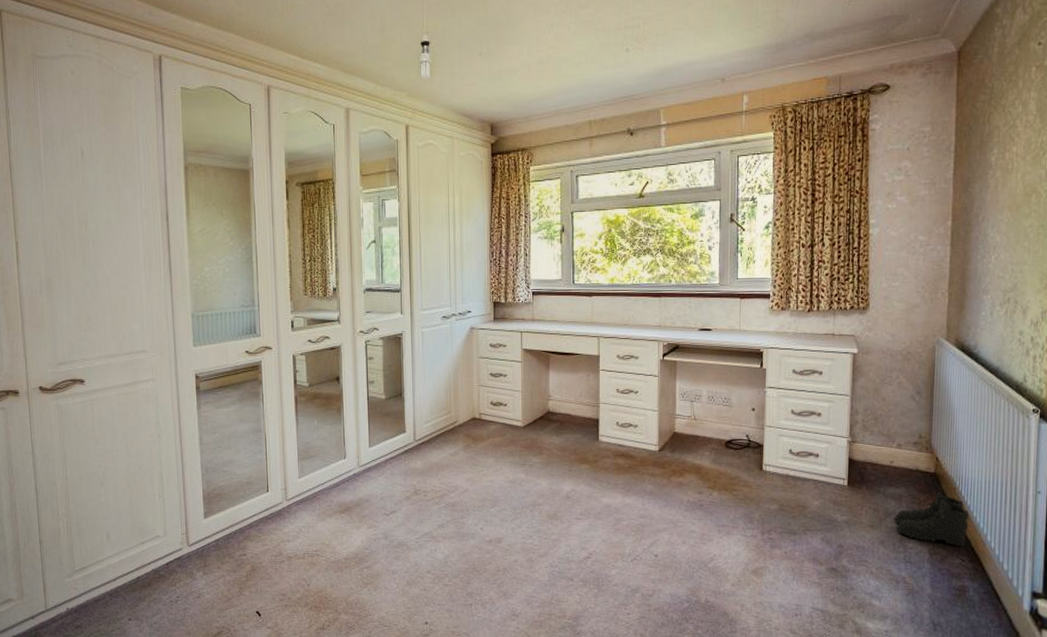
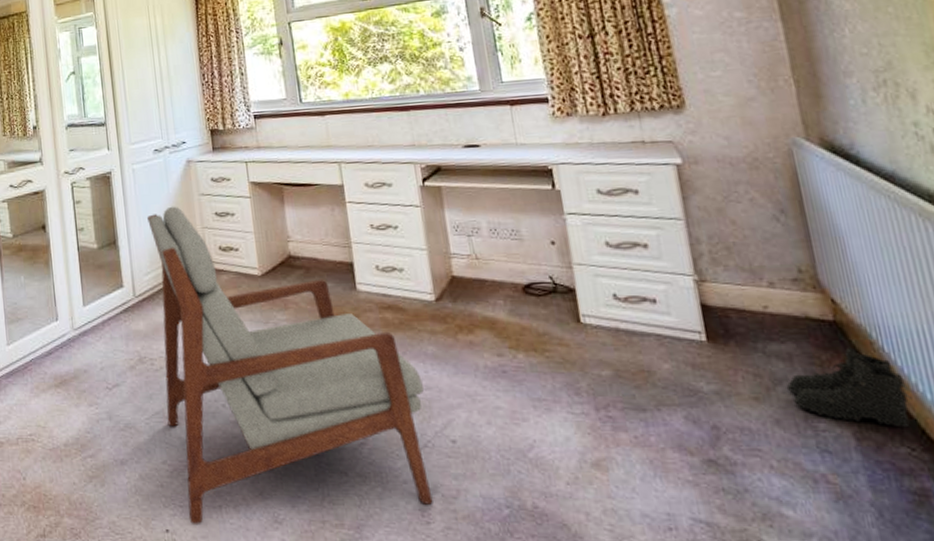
armchair: none [432,366,639,618] -> present [147,206,433,524]

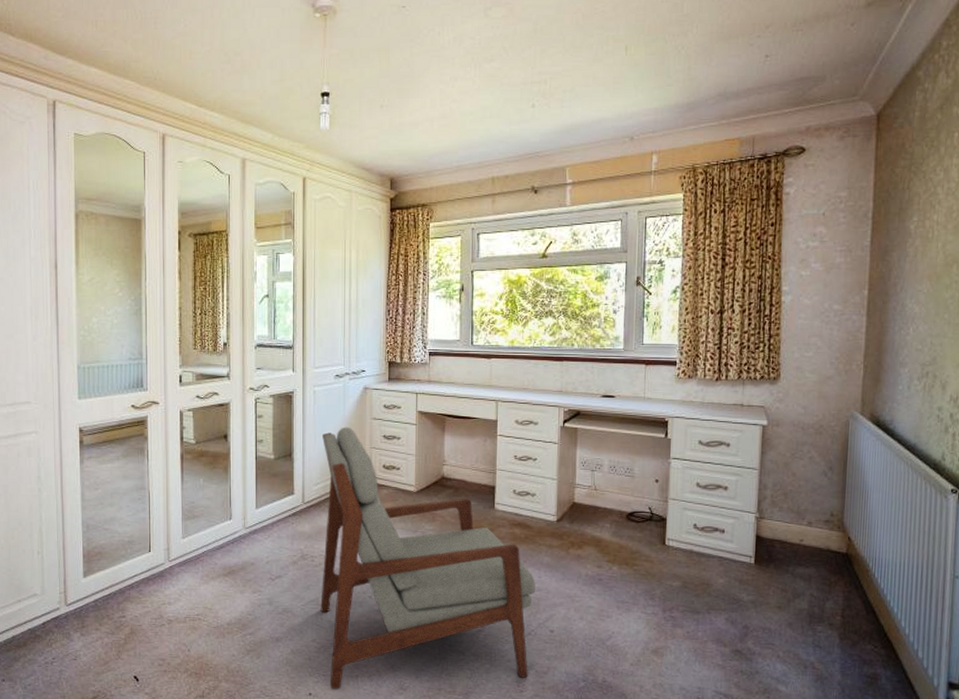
boots: present [786,347,912,428] -> none [802,572,884,632]

